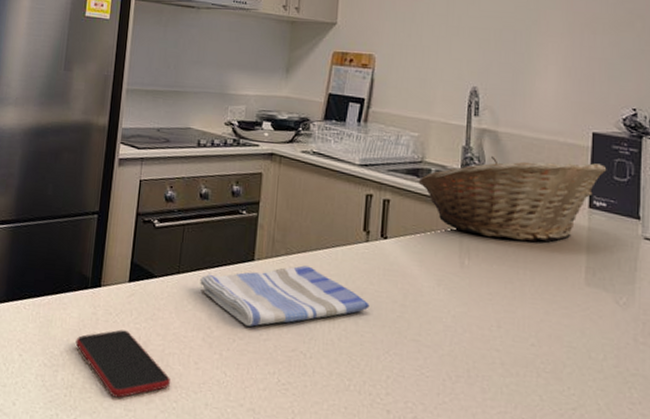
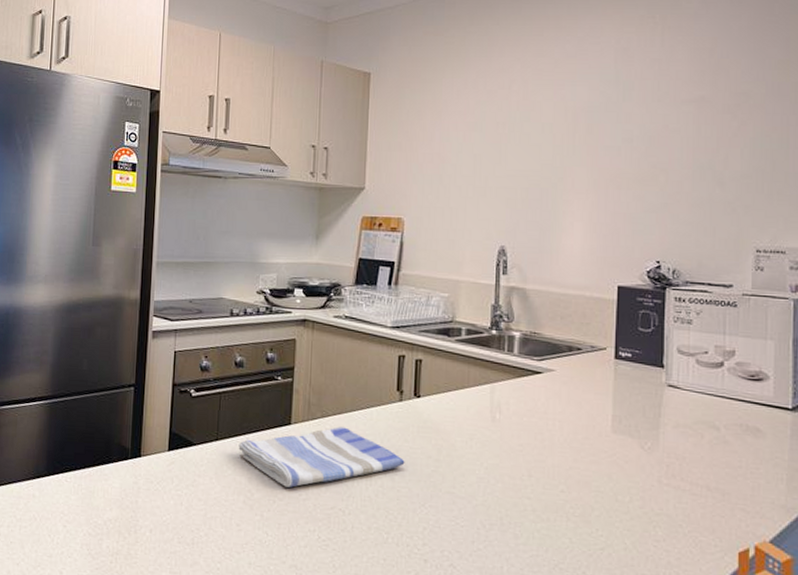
smartphone: present [75,329,171,398] -> none [118,497,215,562]
fruit basket: present [418,155,607,243] -> none [449,312,632,394]

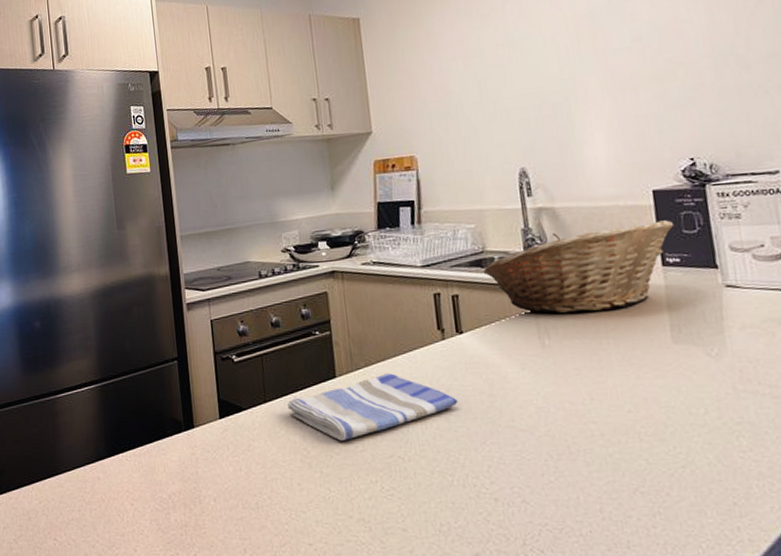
fruit basket: none [449,312,632,394] -> present [483,220,674,314]

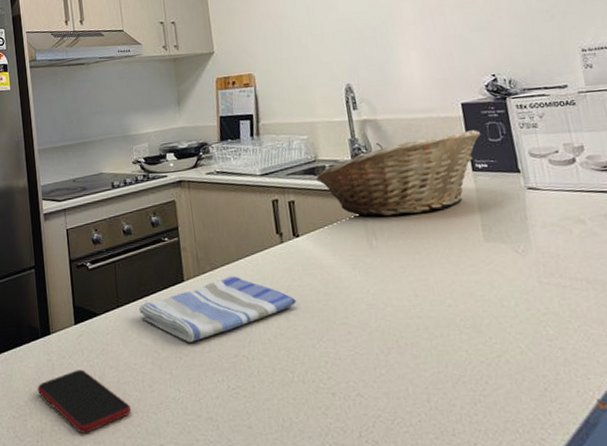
smartphone: none [180,465,279,529] -> present [37,369,132,434]

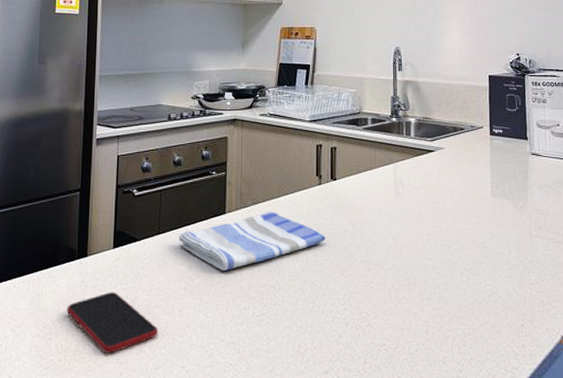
fruit basket: present [316,130,481,217] -> none [358,99,501,169]

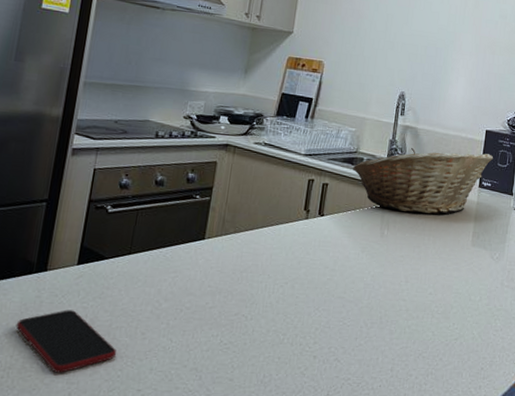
dish towel: present [179,212,326,271] -> none [151,241,305,297]
fruit basket: none [358,99,501,169] -> present [352,147,494,215]

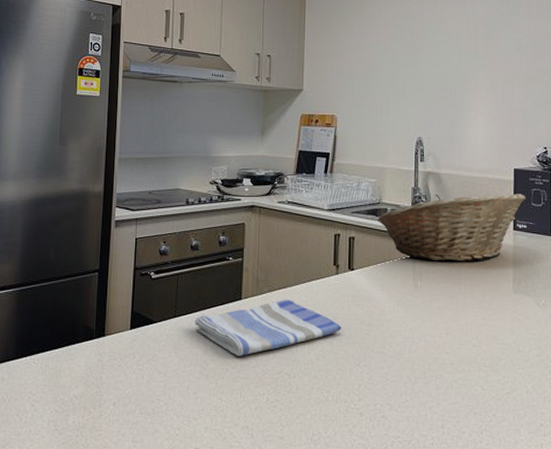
smartphone: present [16,310,117,373] -> none [84,372,174,432]
dish towel: none [151,241,305,297] -> present [194,299,342,356]

